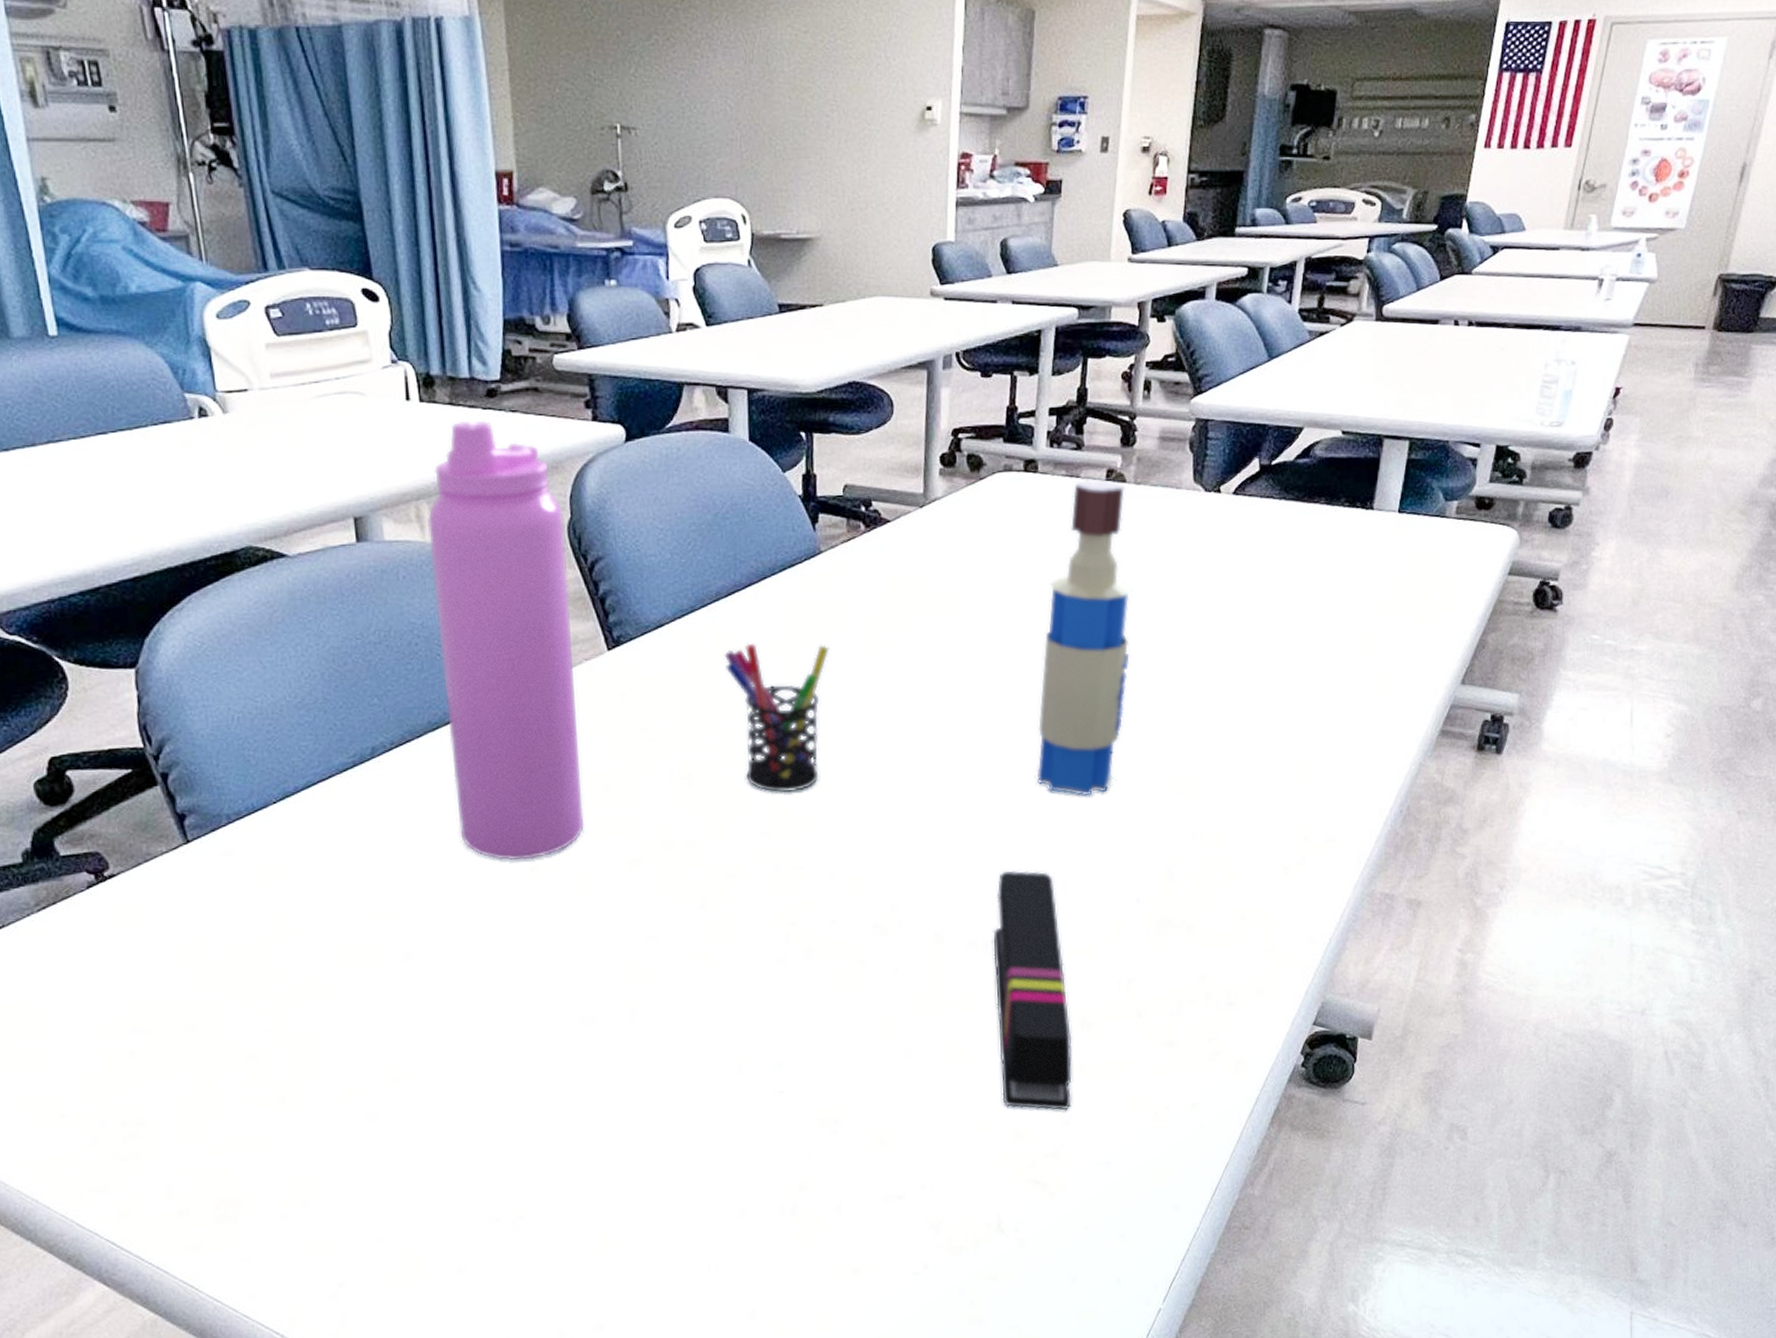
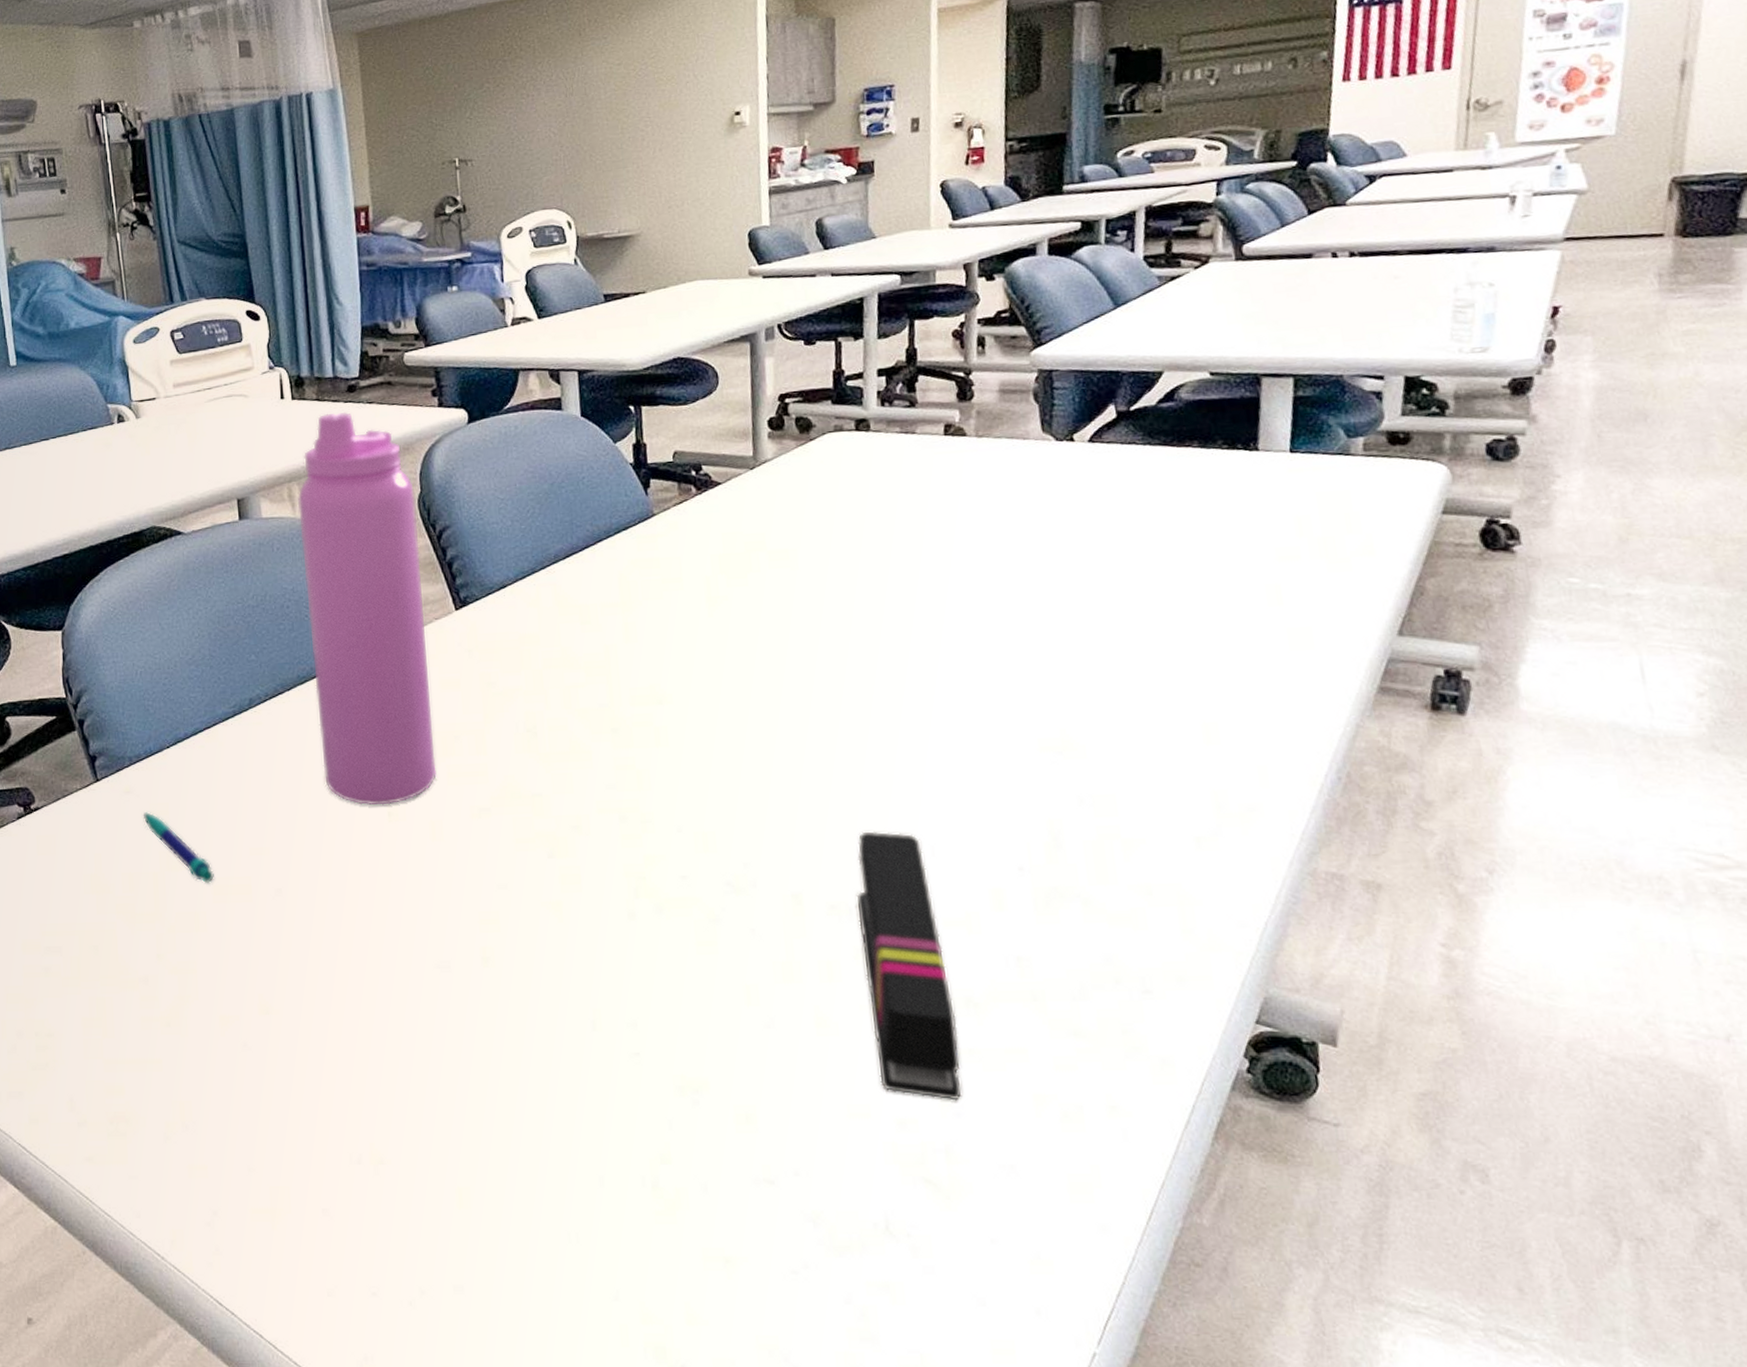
pen: none [245,875,333,951] -> present [143,812,214,884]
pen holder: present [724,643,830,793] -> none [564,601,667,746]
tequila bottle: present [1035,478,1133,796] -> none [890,434,987,755]

